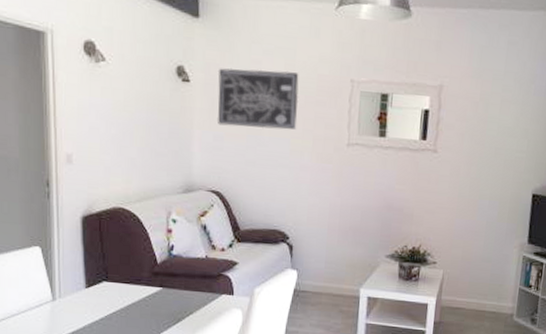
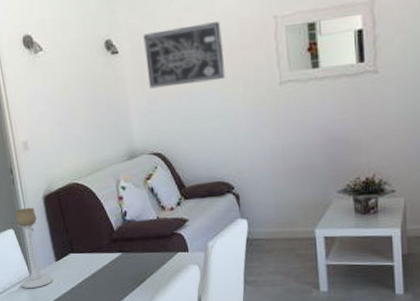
candle holder: none [40,225,80,314] -> present [15,207,53,288]

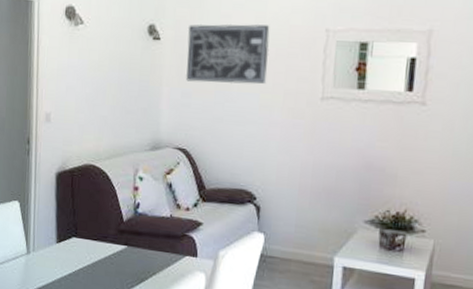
candle holder: present [15,207,53,288] -> none [15,181,51,267]

